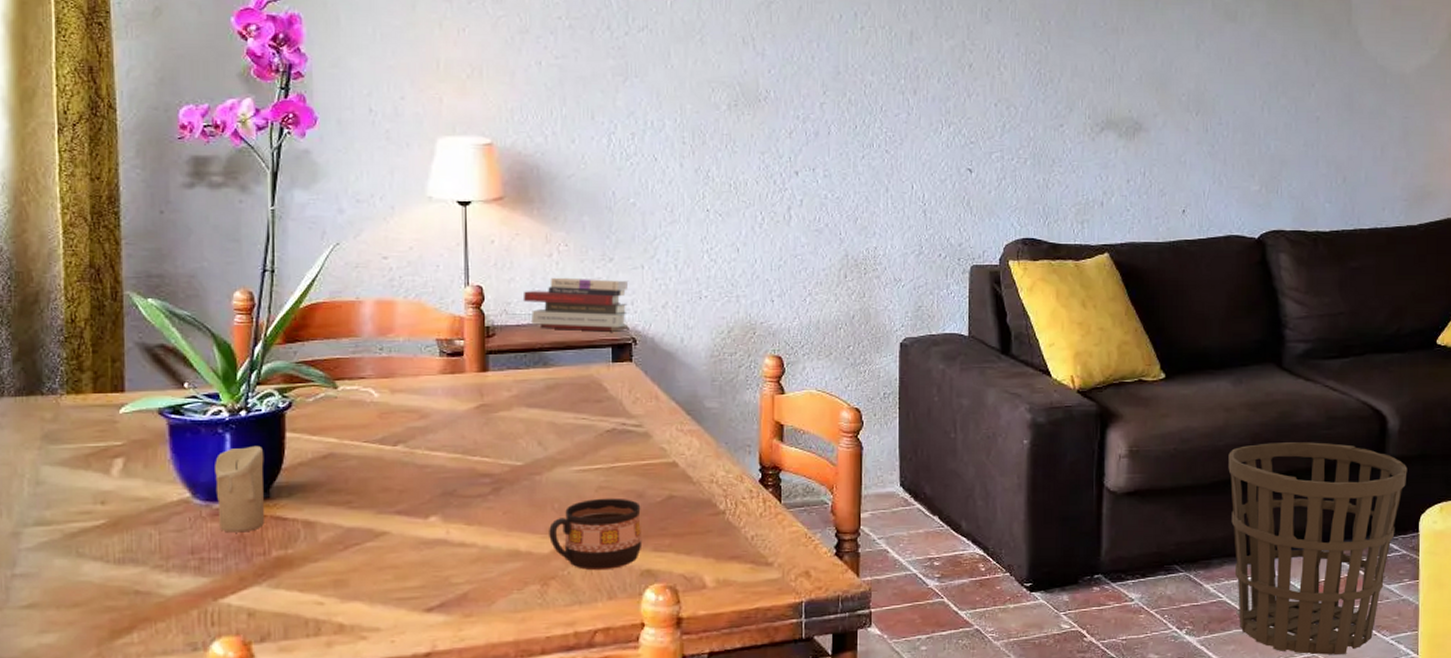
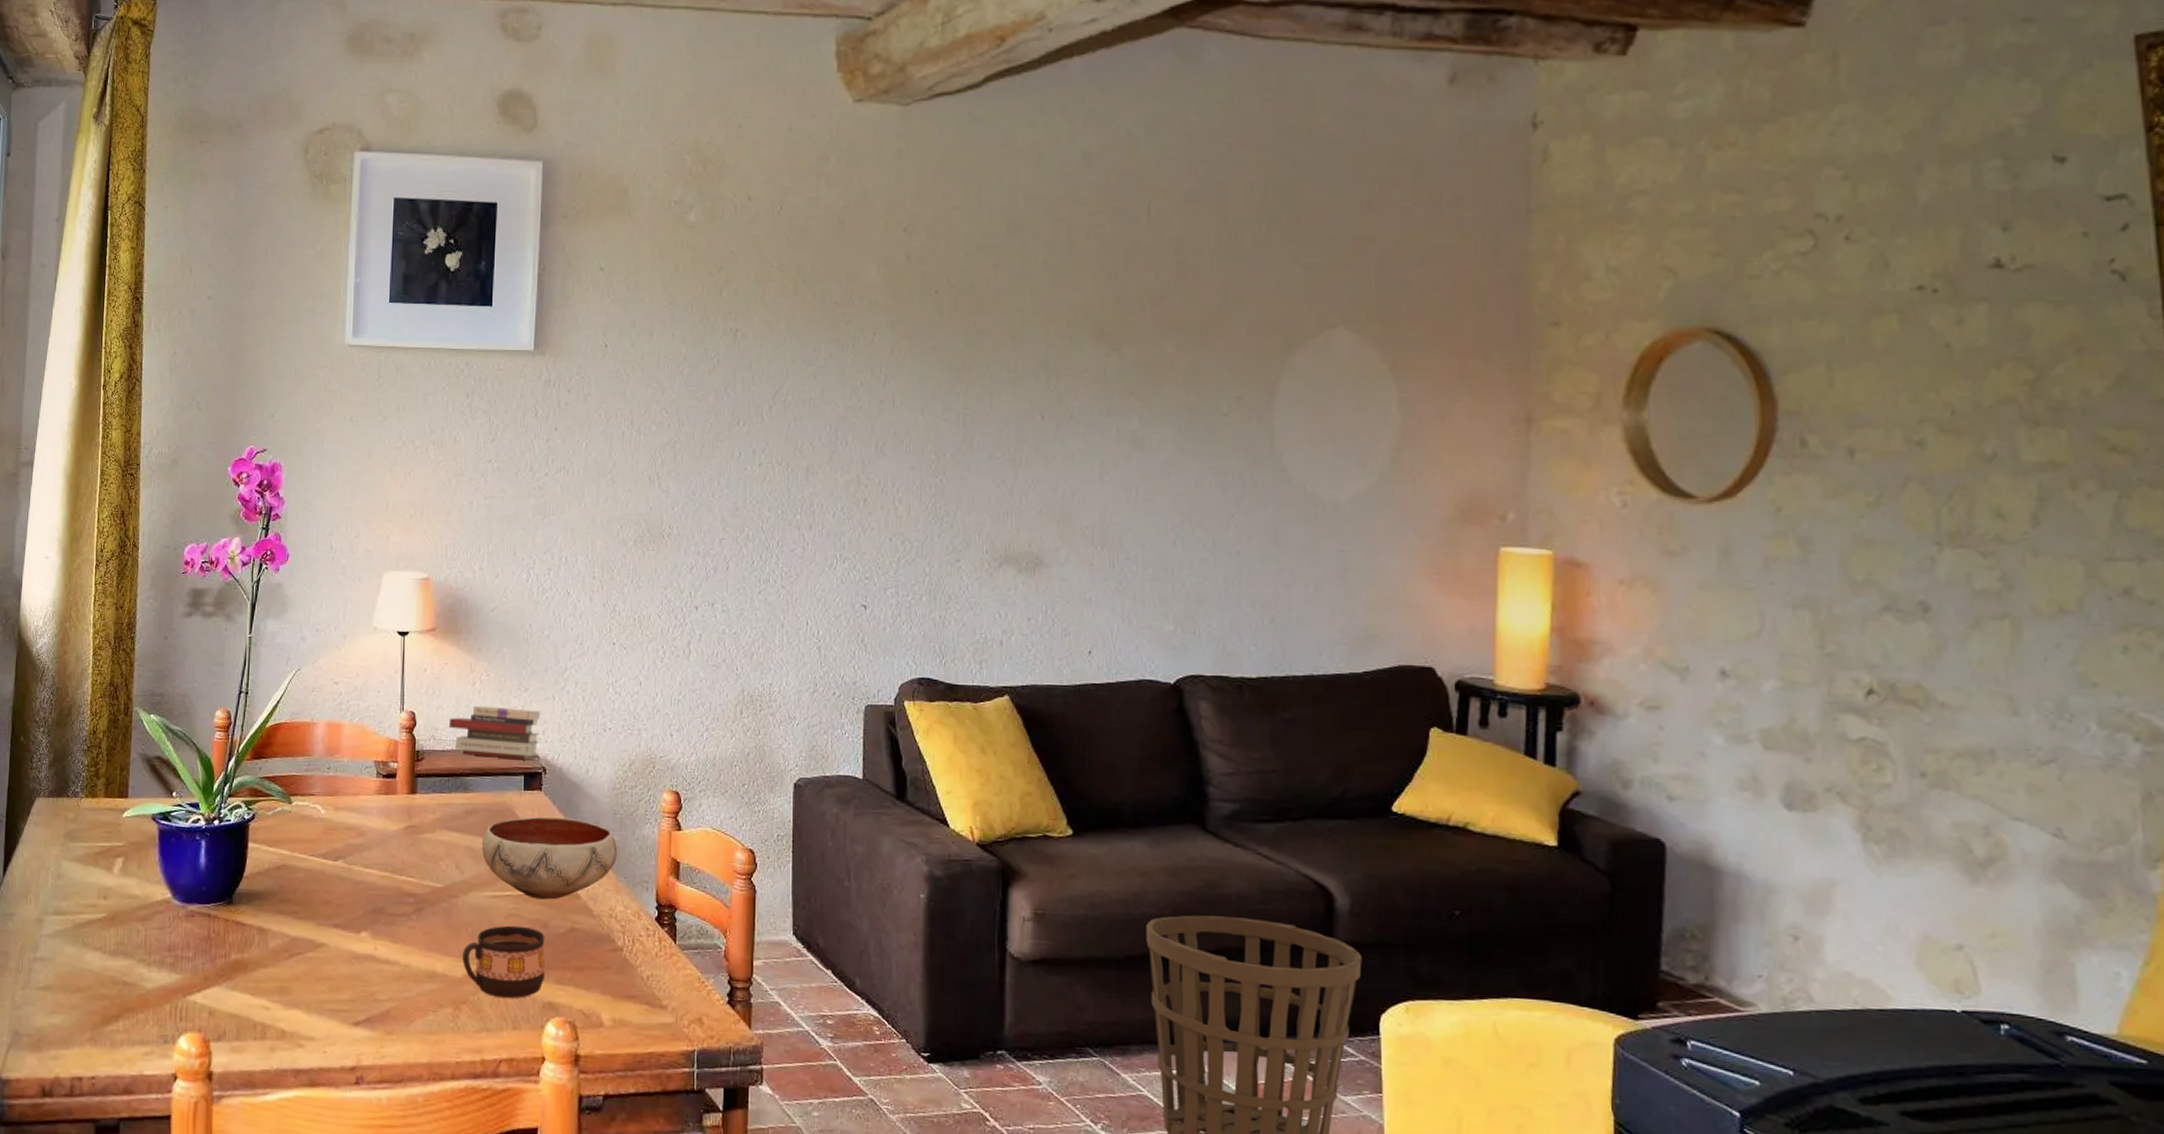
candle: present [215,445,264,533] -> none [191,853,231,935]
bowl: none [566,387,718,470] -> present [481,816,618,900]

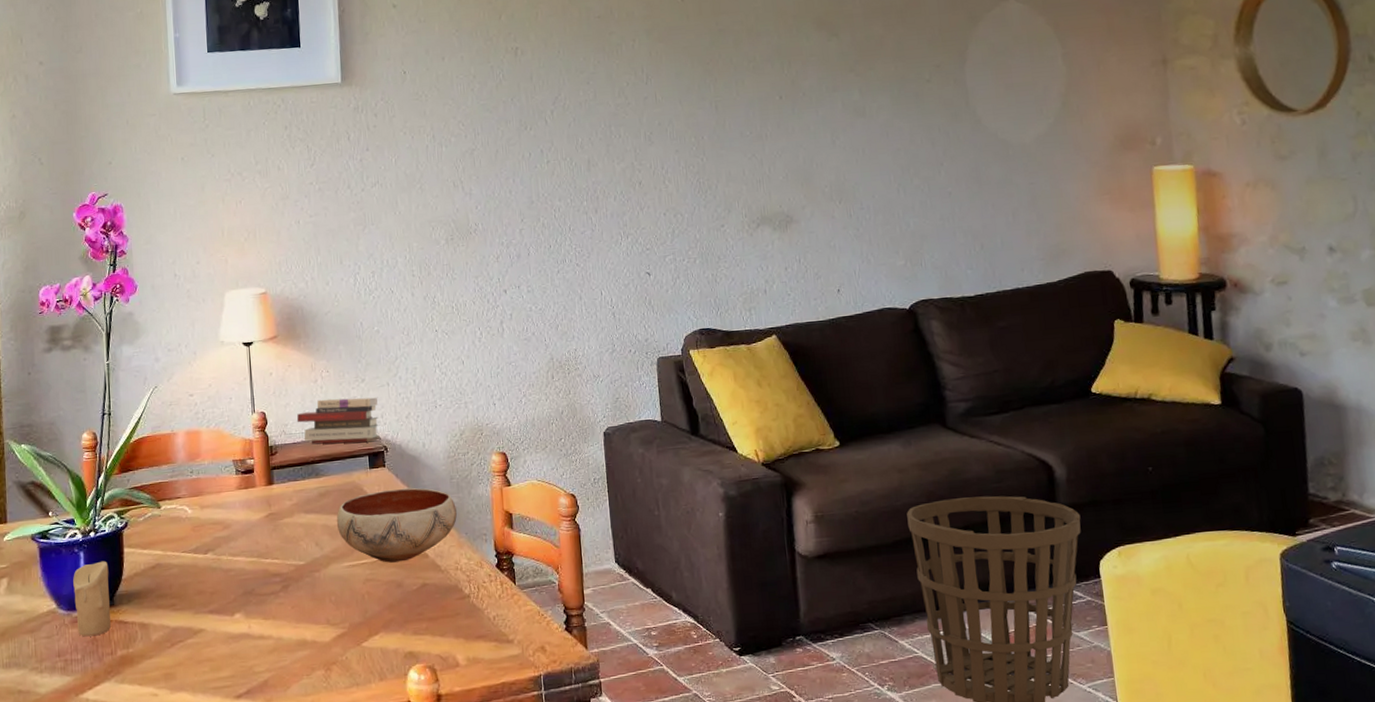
candle: none [191,853,231,935] -> present [73,561,111,637]
cup: present [462,925,546,999] -> none [328,588,404,655]

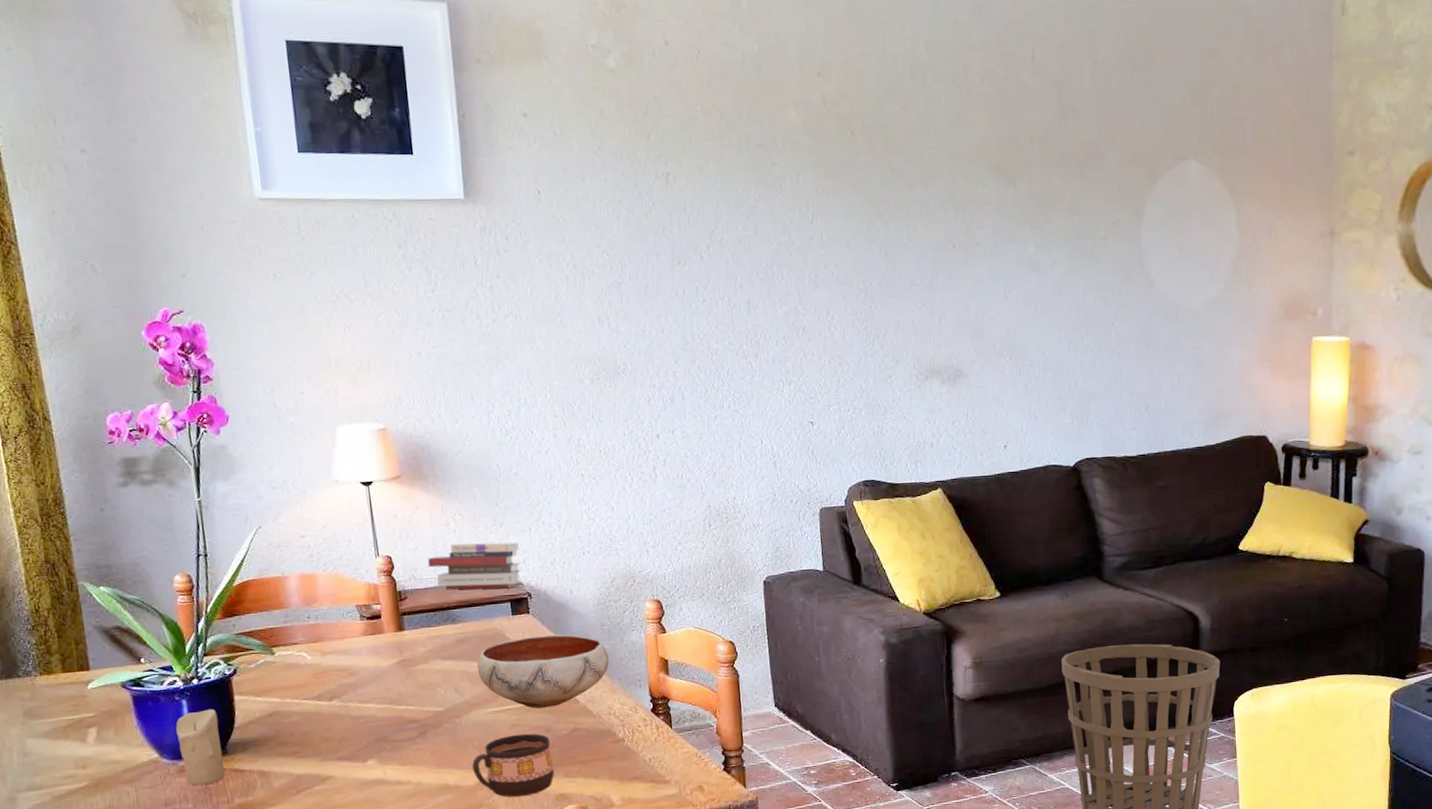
cup: none [328,588,404,655] -> present [472,733,555,798]

